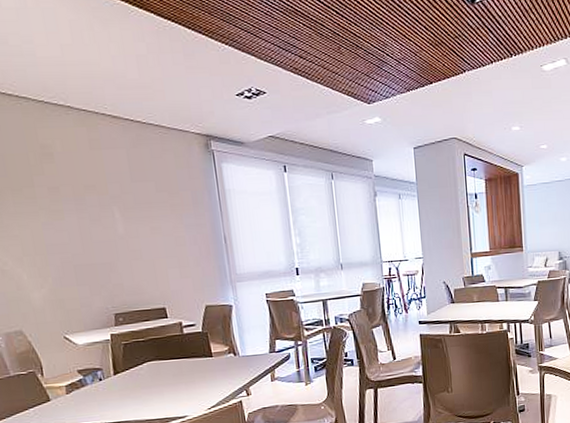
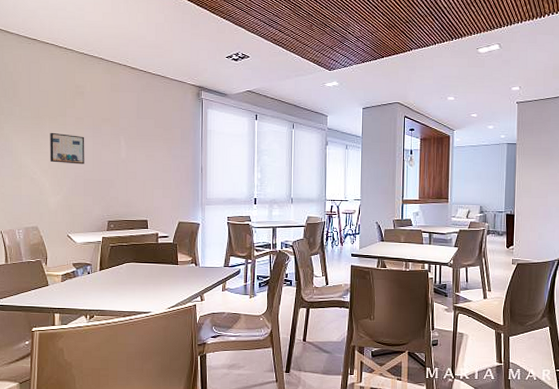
wall art: none [16,209,71,248] -> present [49,132,85,165]

